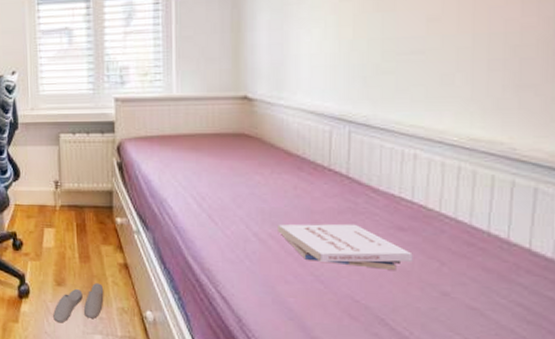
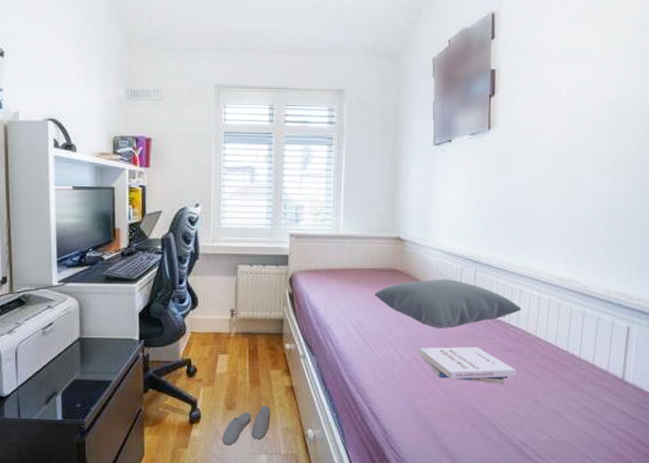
cushion: none [219,143,418,202] -> present [375,279,522,329]

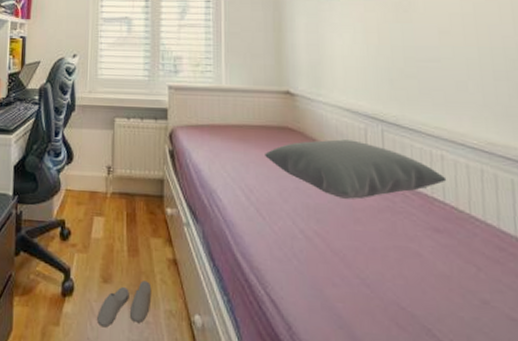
books: present [419,346,516,384] -> none [323,221,451,274]

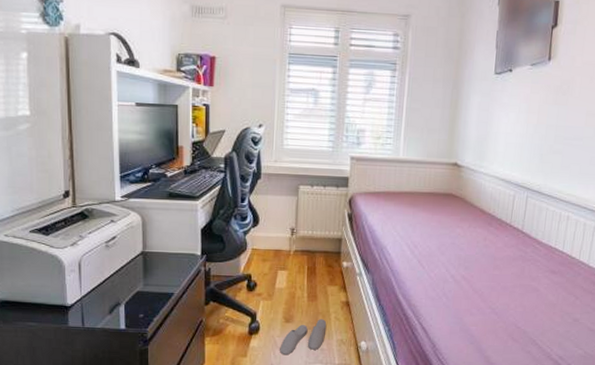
cushion: present [265,139,447,200] -> none [430,204,568,251]

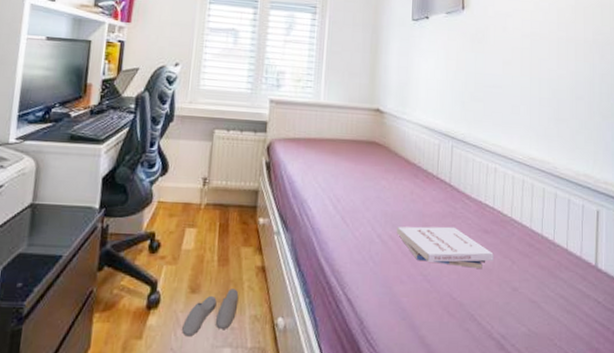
books: none [469,268,559,303] -> present [397,226,494,268]

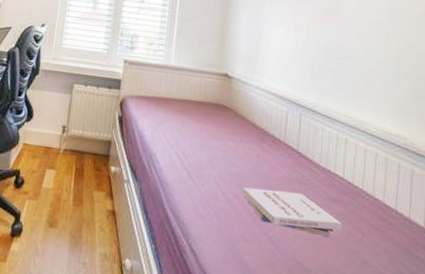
slippers: present [182,288,239,337] -> none [40,227,91,266]

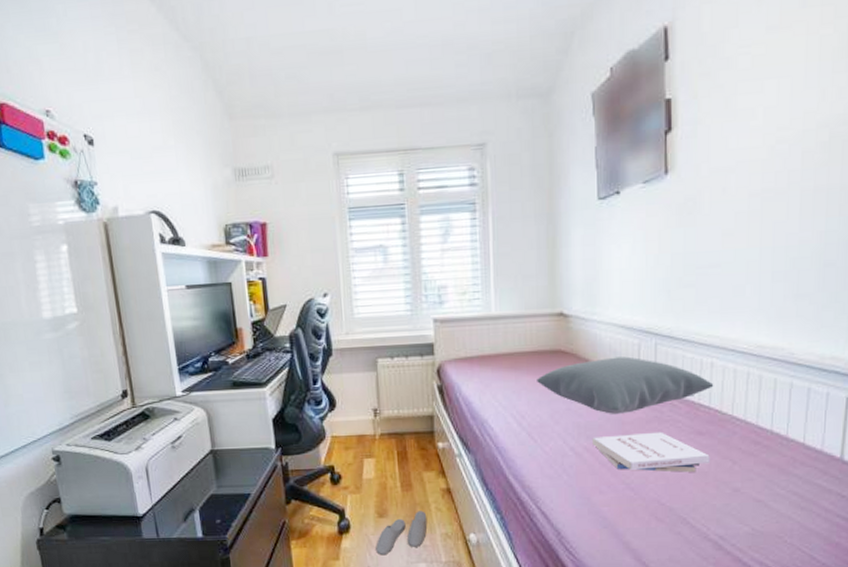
slippers: none [40,227,91,266] -> present [376,511,428,556]
cushion: none [201,118,348,171] -> present [537,356,714,414]

